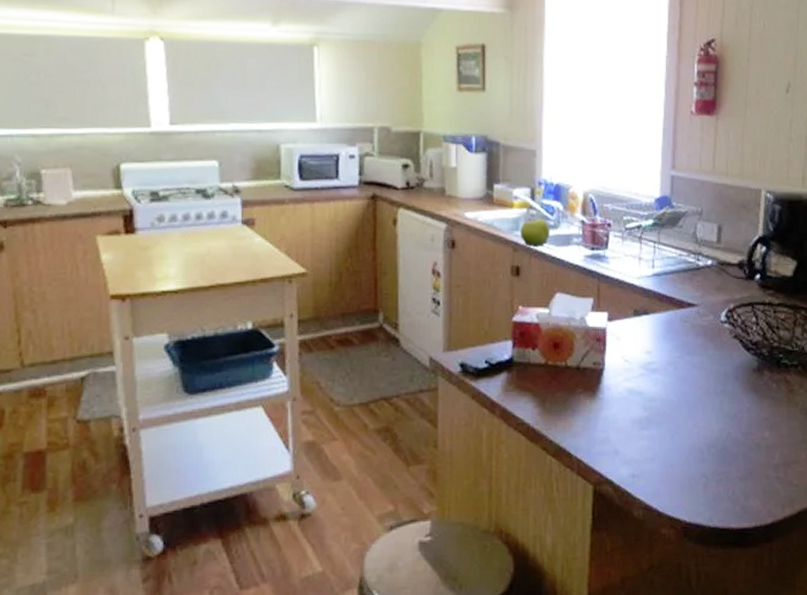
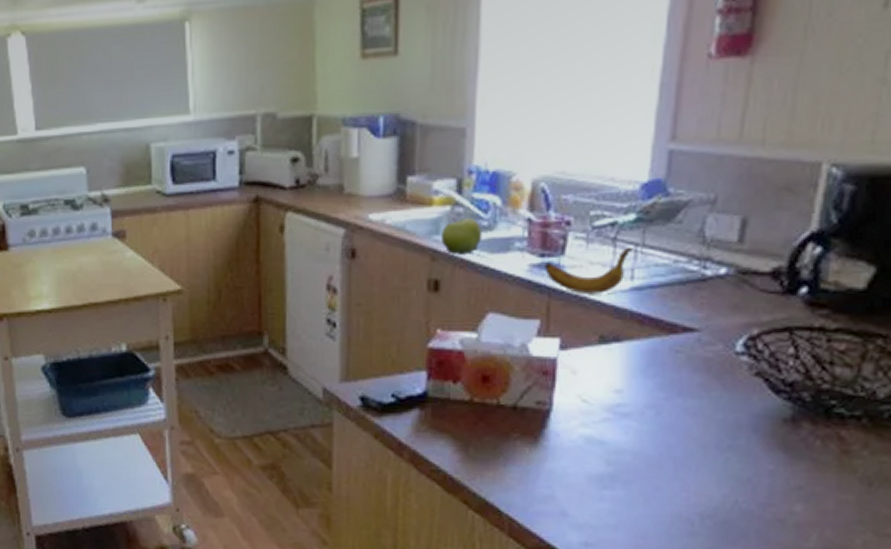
banana: none [595,244,653,278] -> present [545,247,634,293]

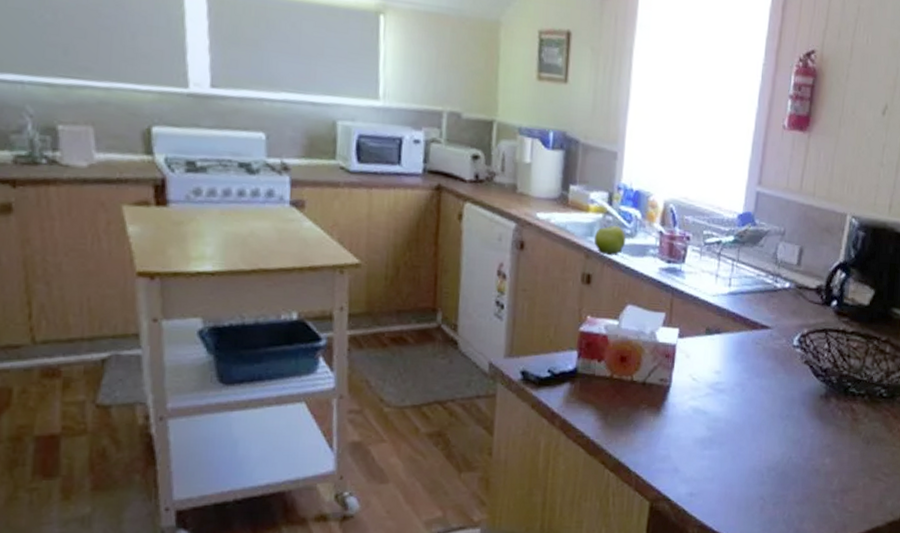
banana: present [545,247,634,293] -> none [670,261,732,295]

